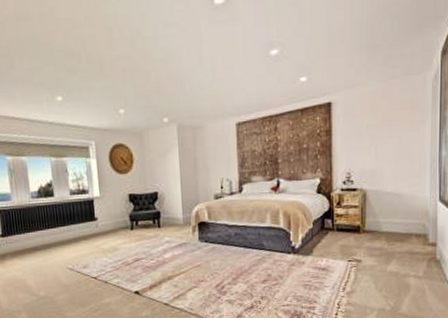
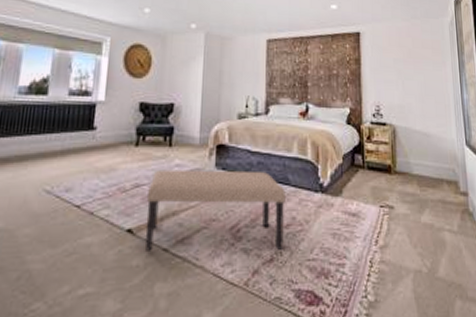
bench: none [145,241,261,306] -> present [146,169,286,251]

